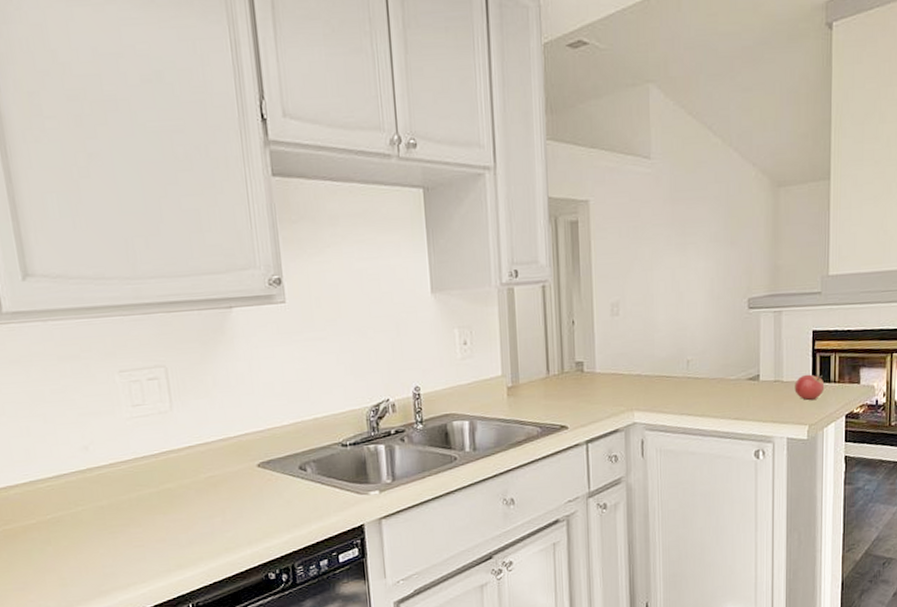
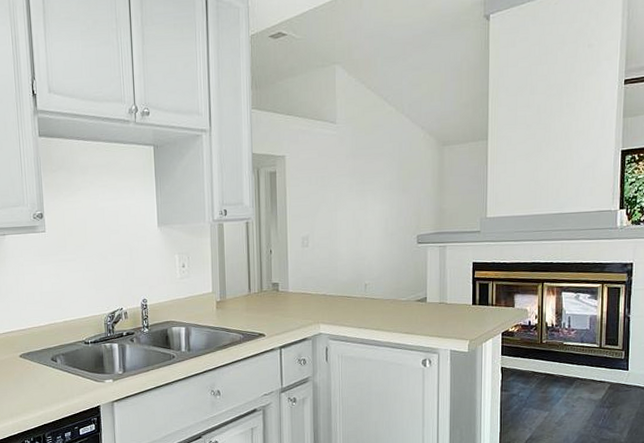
fruit: present [794,374,825,400] -> none [457,298,484,319]

